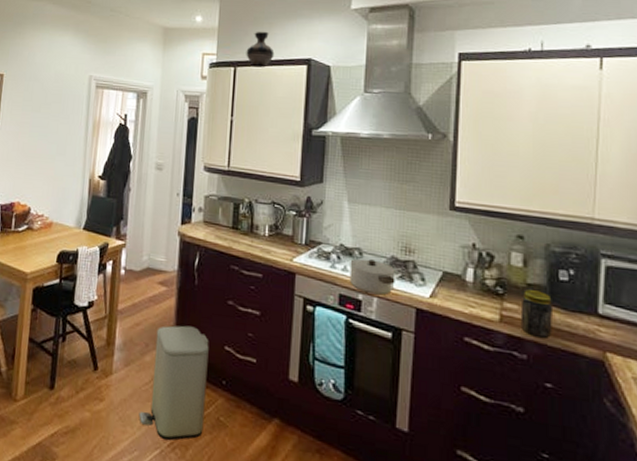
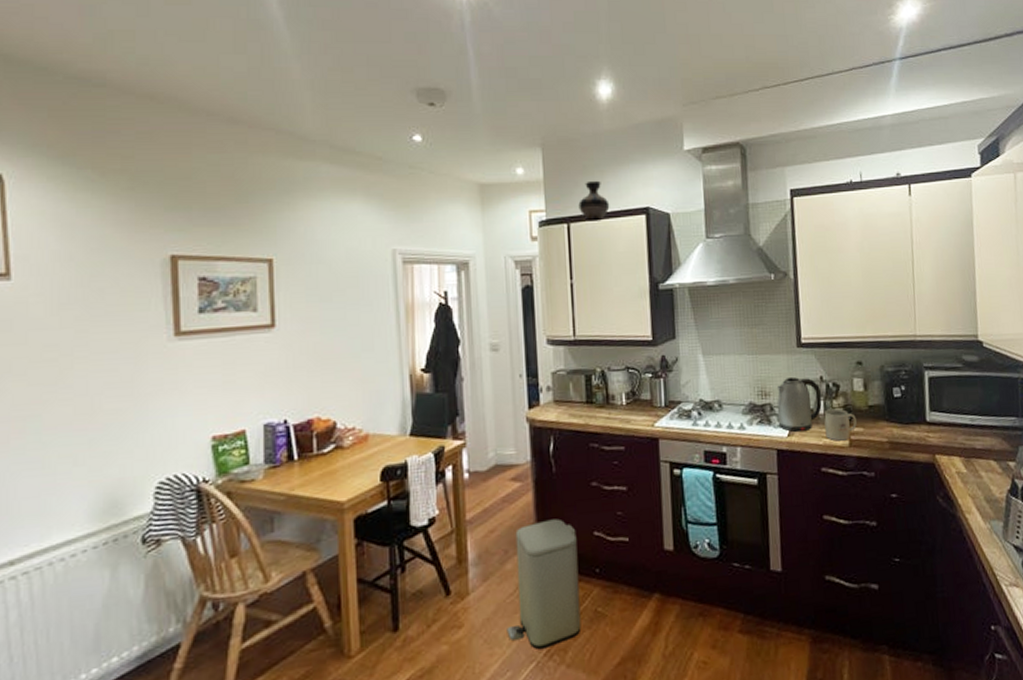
cooking pot: present [349,258,396,295] -> none [711,409,756,445]
kettle: none [420,238,471,296] -> present [777,376,822,432]
mug: none [473,278,512,315] -> present [824,408,858,441]
jar: present [520,289,552,340] -> none [865,411,893,455]

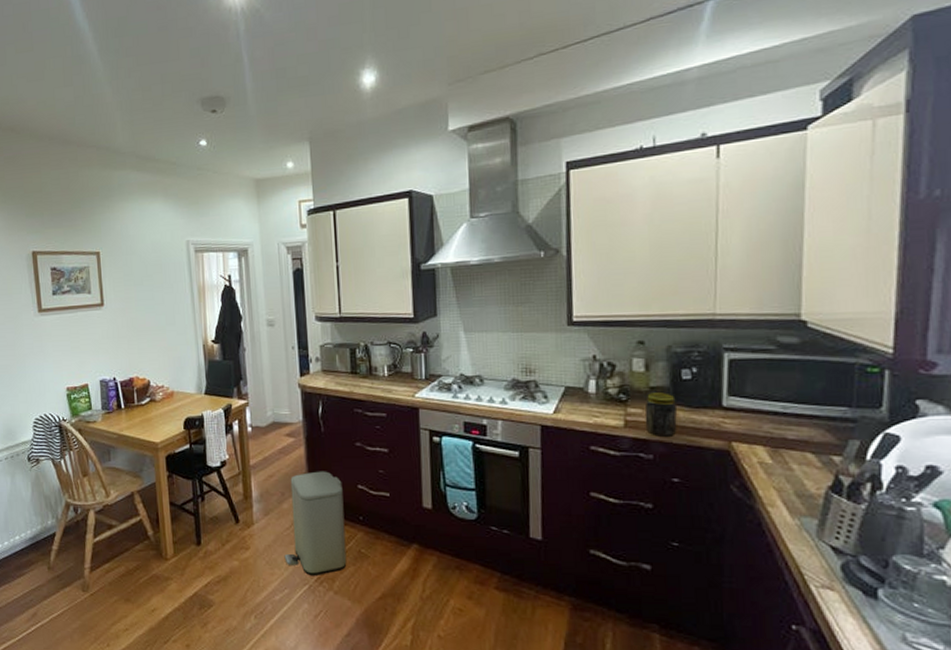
ceramic jug: present [578,180,610,222] -> none [343,168,373,208]
kettle: present [777,376,822,432] -> none [543,354,594,409]
mug: present [824,408,858,441] -> none [595,388,636,421]
jar: none [865,411,893,455] -> present [644,393,677,438]

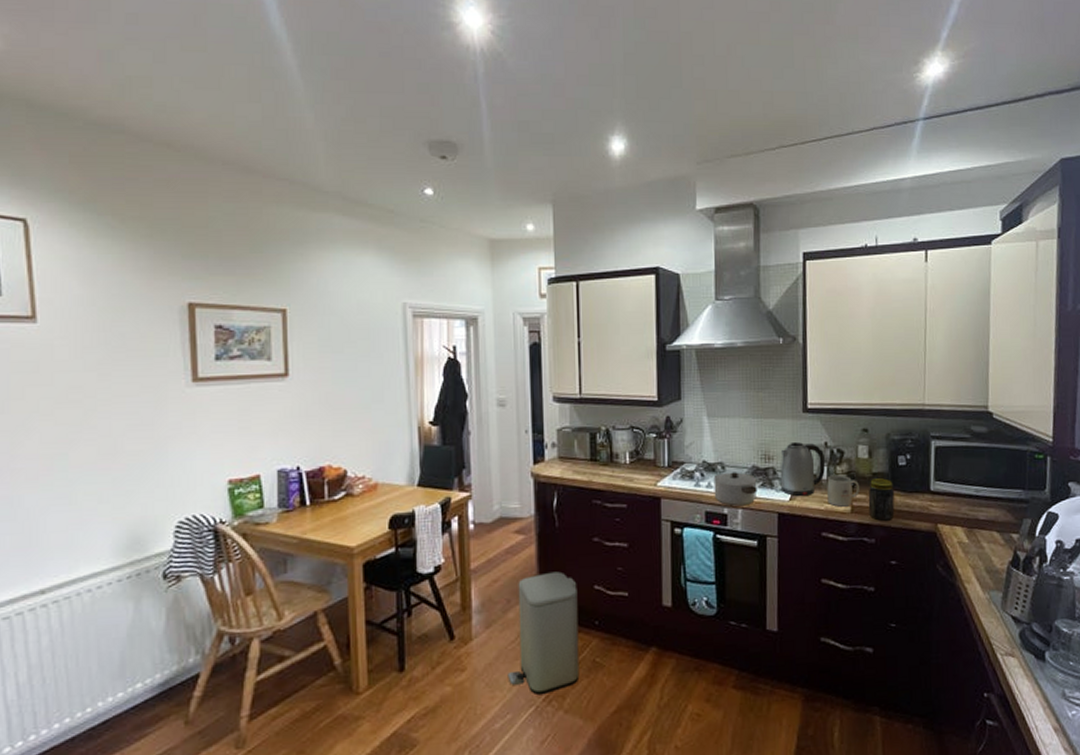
cooking pot: none [471,385,518,418] -> present [713,472,758,506]
kettle: none [543,354,594,409] -> present [780,441,825,496]
mug: none [595,388,636,421] -> present [827,474,861,507]

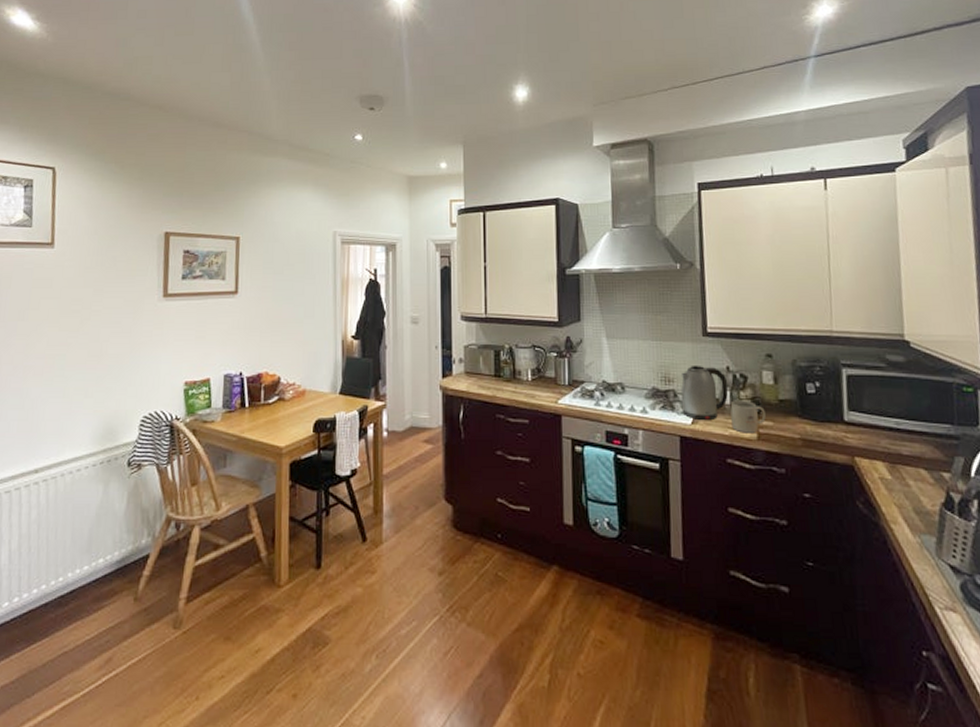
pedal bin: present [507,571,580,694] -> none [414,482,482,604]
cooking pot: present [713,472,758,506] -> none [613,393,658,427]
jar: present [868,478,895,522] -> none [775,406,806,452]

